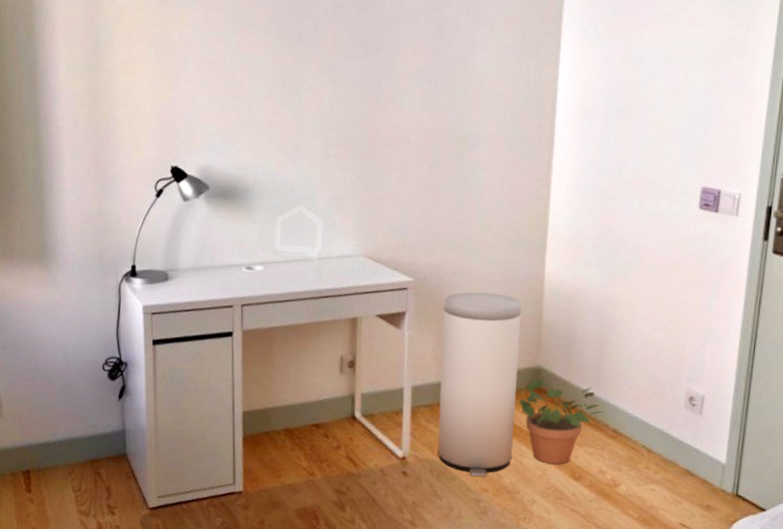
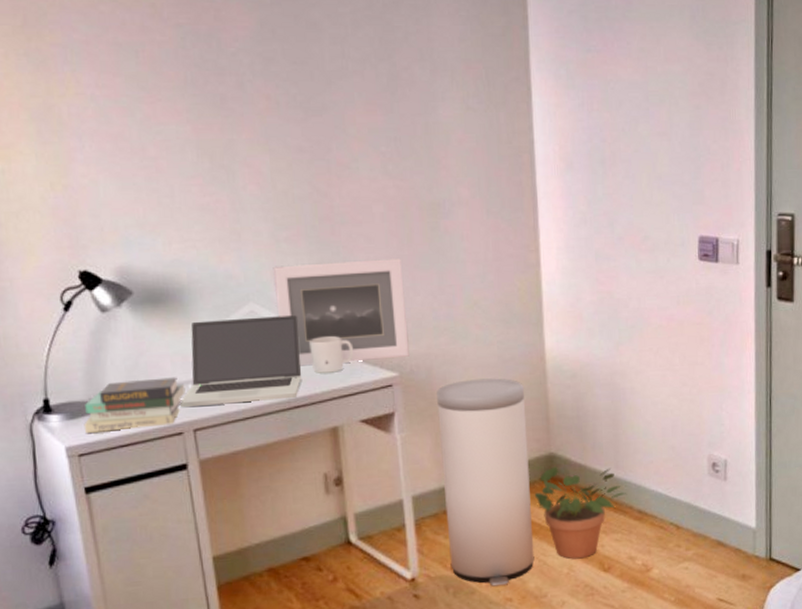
books: none [158,258,239,299] -> present [84,377,186,434]
laptop: none [233,216,337,290] -> present [179,315,303,408]
picture frame: none [320,177,428,267] -> present [274,258,409,366]
mug: none [342,240,379,272] -> present [308,336,354,373]

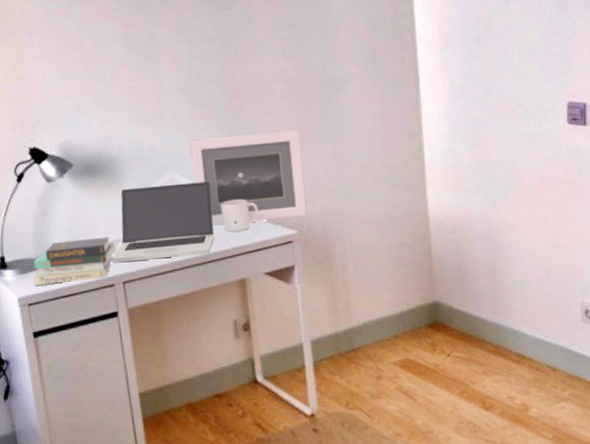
pedal bin: present [437,378,535,588] -> none [331,234,422,424]
potted plant: present [534,466,626,559] -> none [420,313,505,399]

